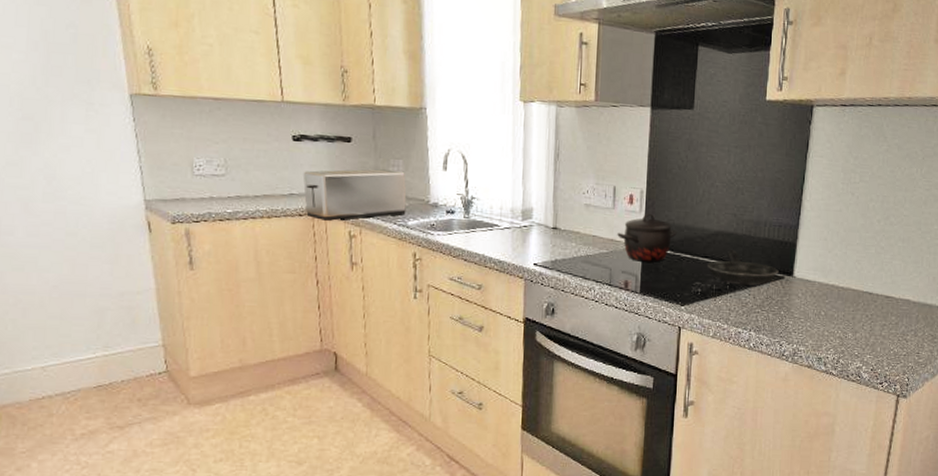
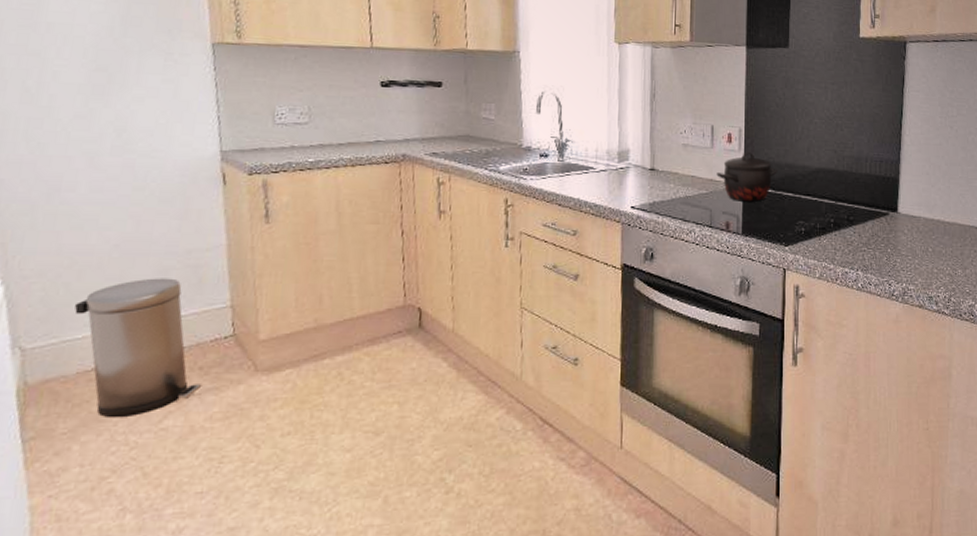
pedal bin: none [23,317,142,440] -> present [74,278,202,417]
toaster: present [303,169,407,222] -> none [390,113,499,169]
frying pan: present [707,250,779,286] -> none [810,187,883,223]

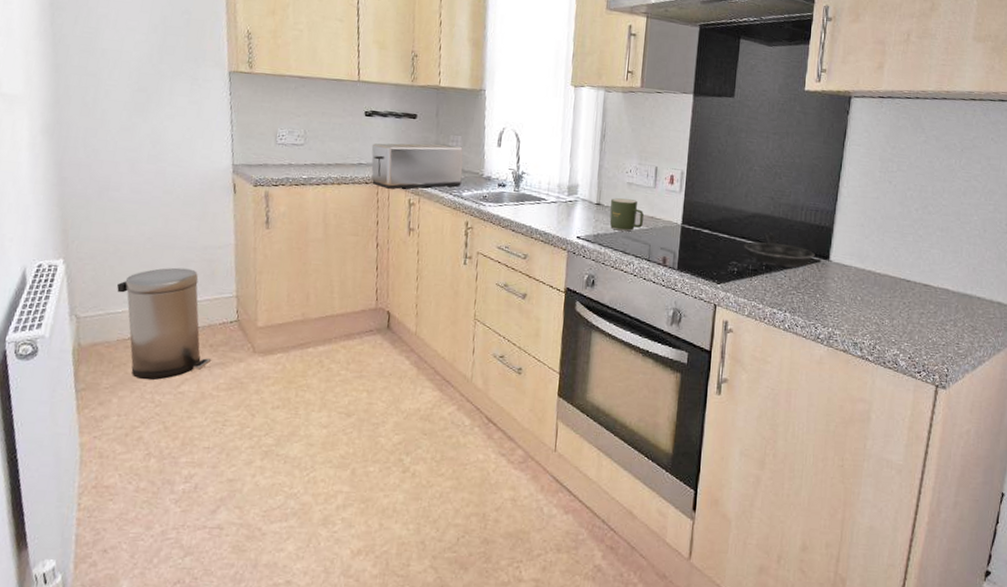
toaster: none [390,113,499,169] -> present [371,143,463,190]
mug: none [665,162,702,197] -> present [609,198,644,232]
cooking pot: present [716,151,777,202] -> none [657,193,715,241]
frying pan: none [810,187,883,223] -> present [744,232,815,268]

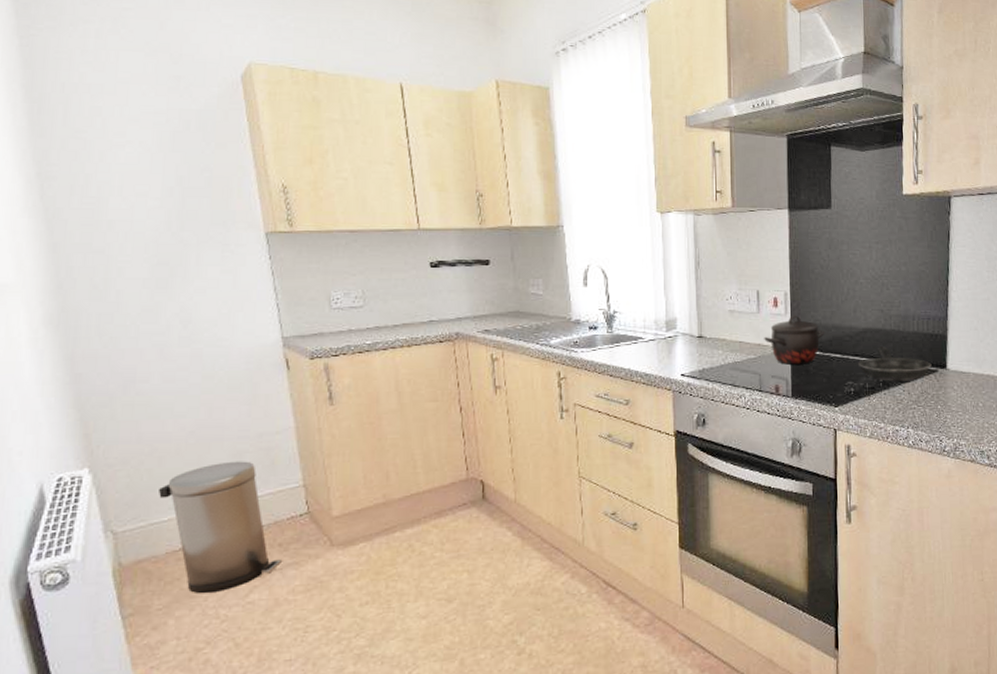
toaster: present [371,143,463,190] -> none [442,290,548,347]
mug: present [609,198,644,232] -> none [712,328,750,363]
cooking pot: none [657,193,715,241] -> present [764,315,824,365]

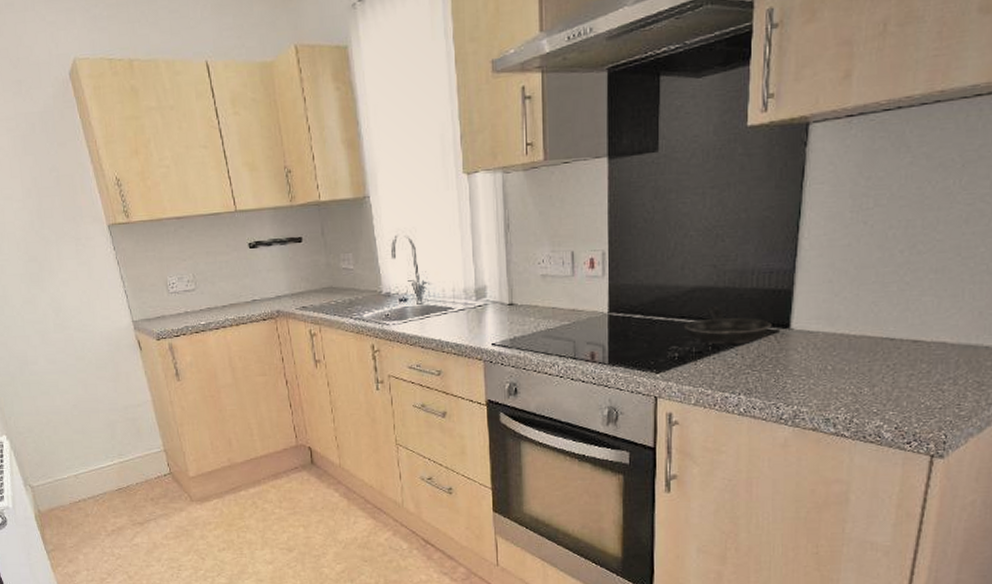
pedal bin: present [159,461,283,593] -> none [58,429,156,535]
cooking pot: present [764,315,824,365] -> none [579,276,646,330]

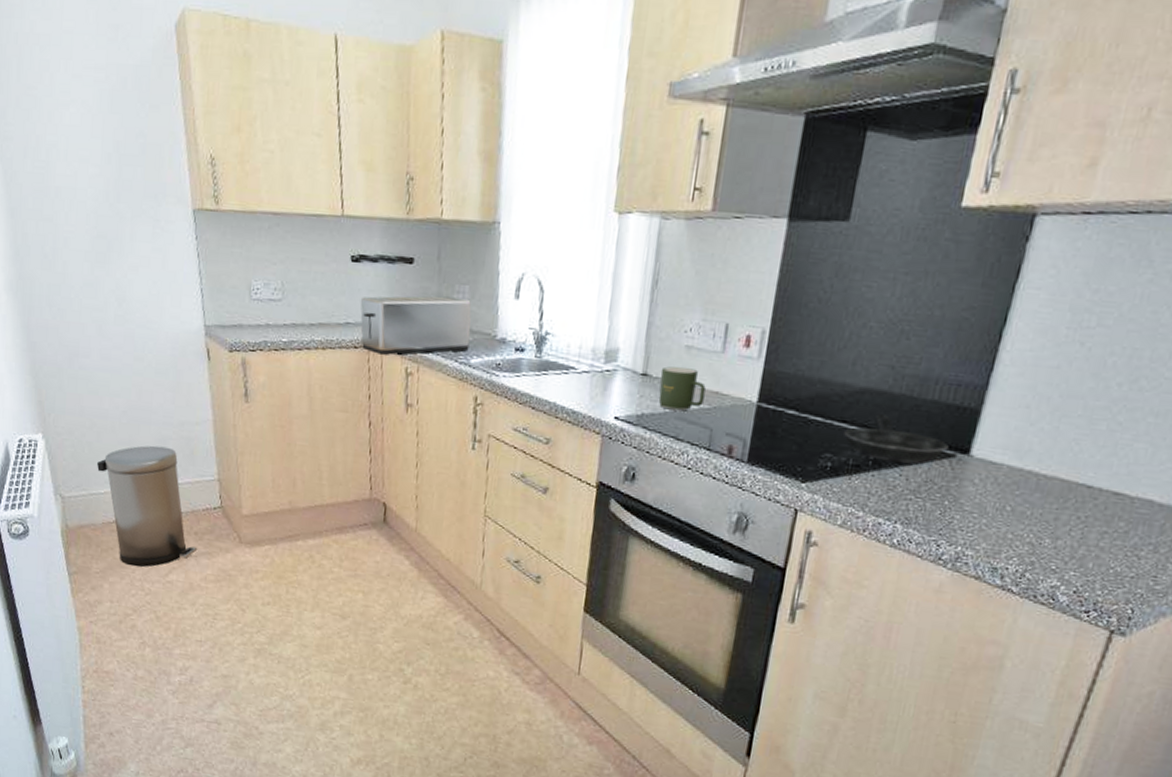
pedal bin: none [58,429,156,535] -> present [97,445,198,567]
toaster: none [262,264,360,323] -> present [360,296,472,356]
mug: none [524,293,564,331] -> present [658,366,706,411]

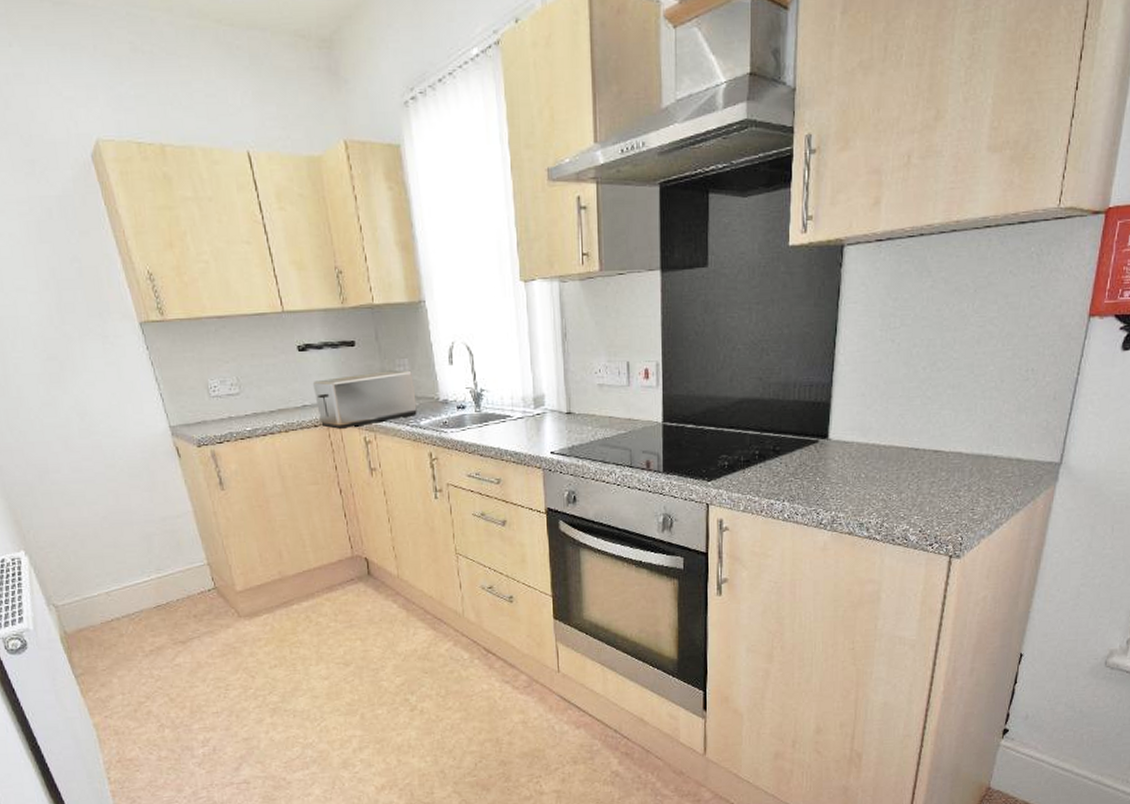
pedal bin: present [97,445,198,567] -> none [86,542,199,657]
mug: present [658,366,706,411] -> none [581,403,620,439]
frying pan: present [844,414,949,464] -> none [733,417,812,454]

